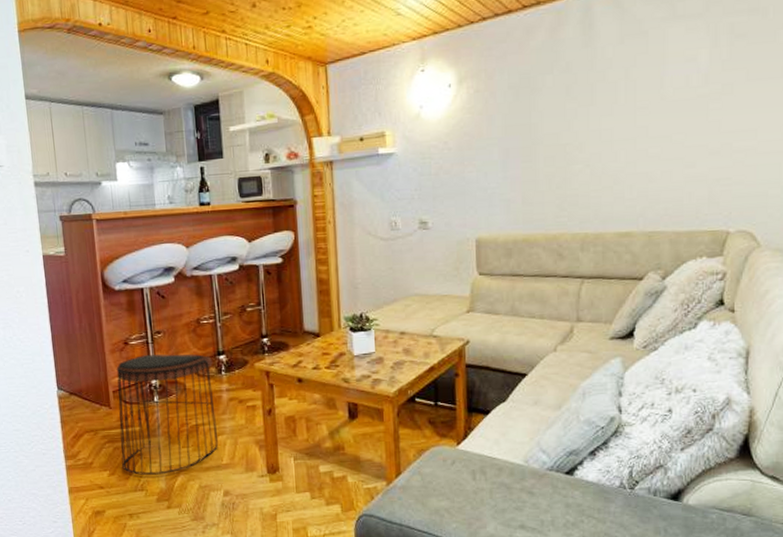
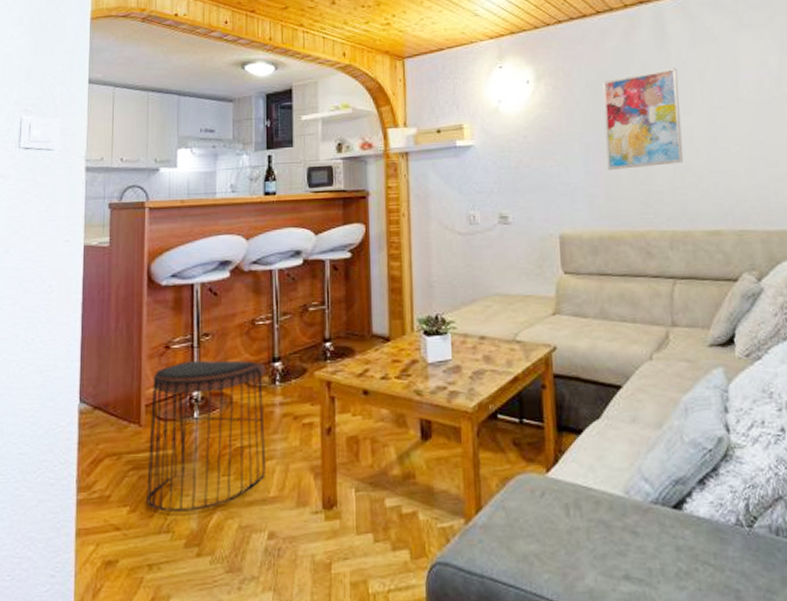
wall art: none [524,66,602,175] -> present [602,68,684,170]

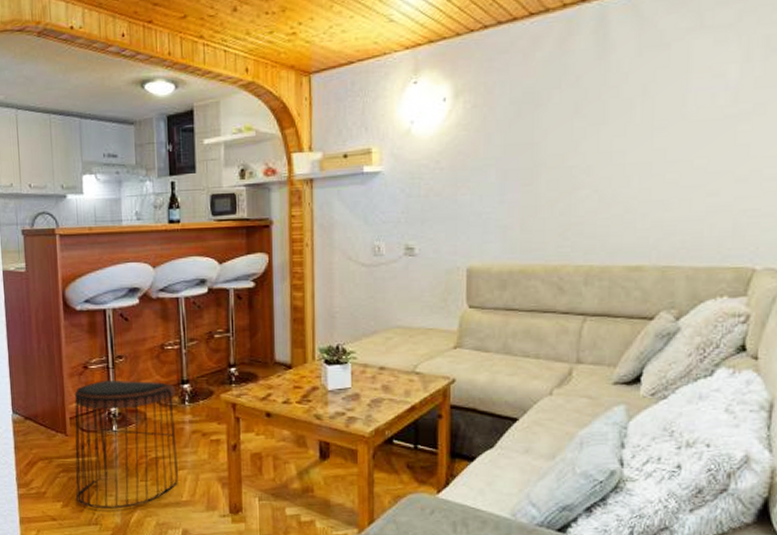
wall art: present [602,68,684,170] -> none [525,81,617,199]

